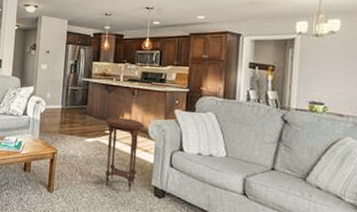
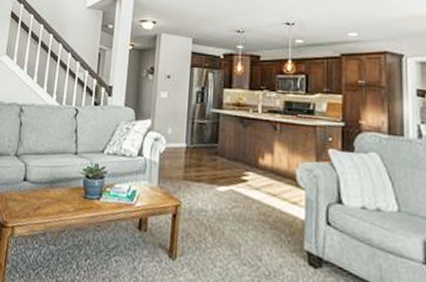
side table: present [105,117,145,192] -> none [241,158,292,259]

